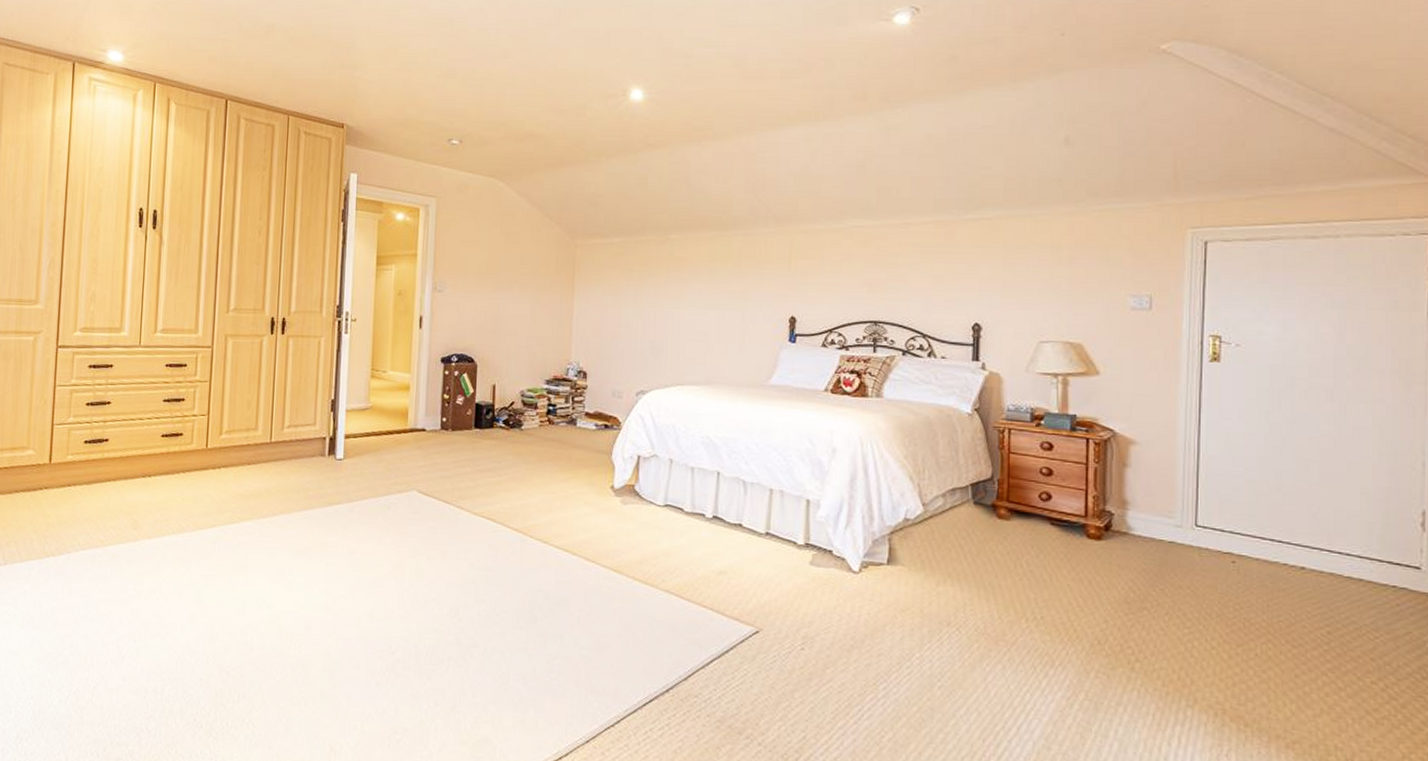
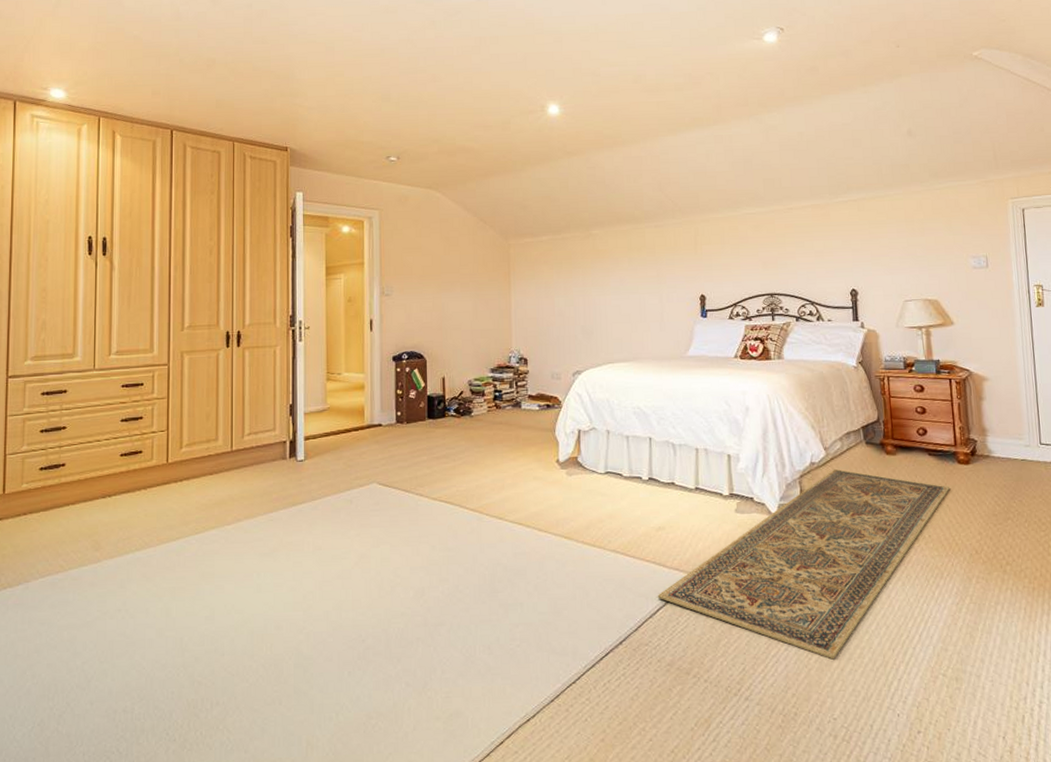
rug: none [713,528,1074,741] -> present [658,468,951,660]

